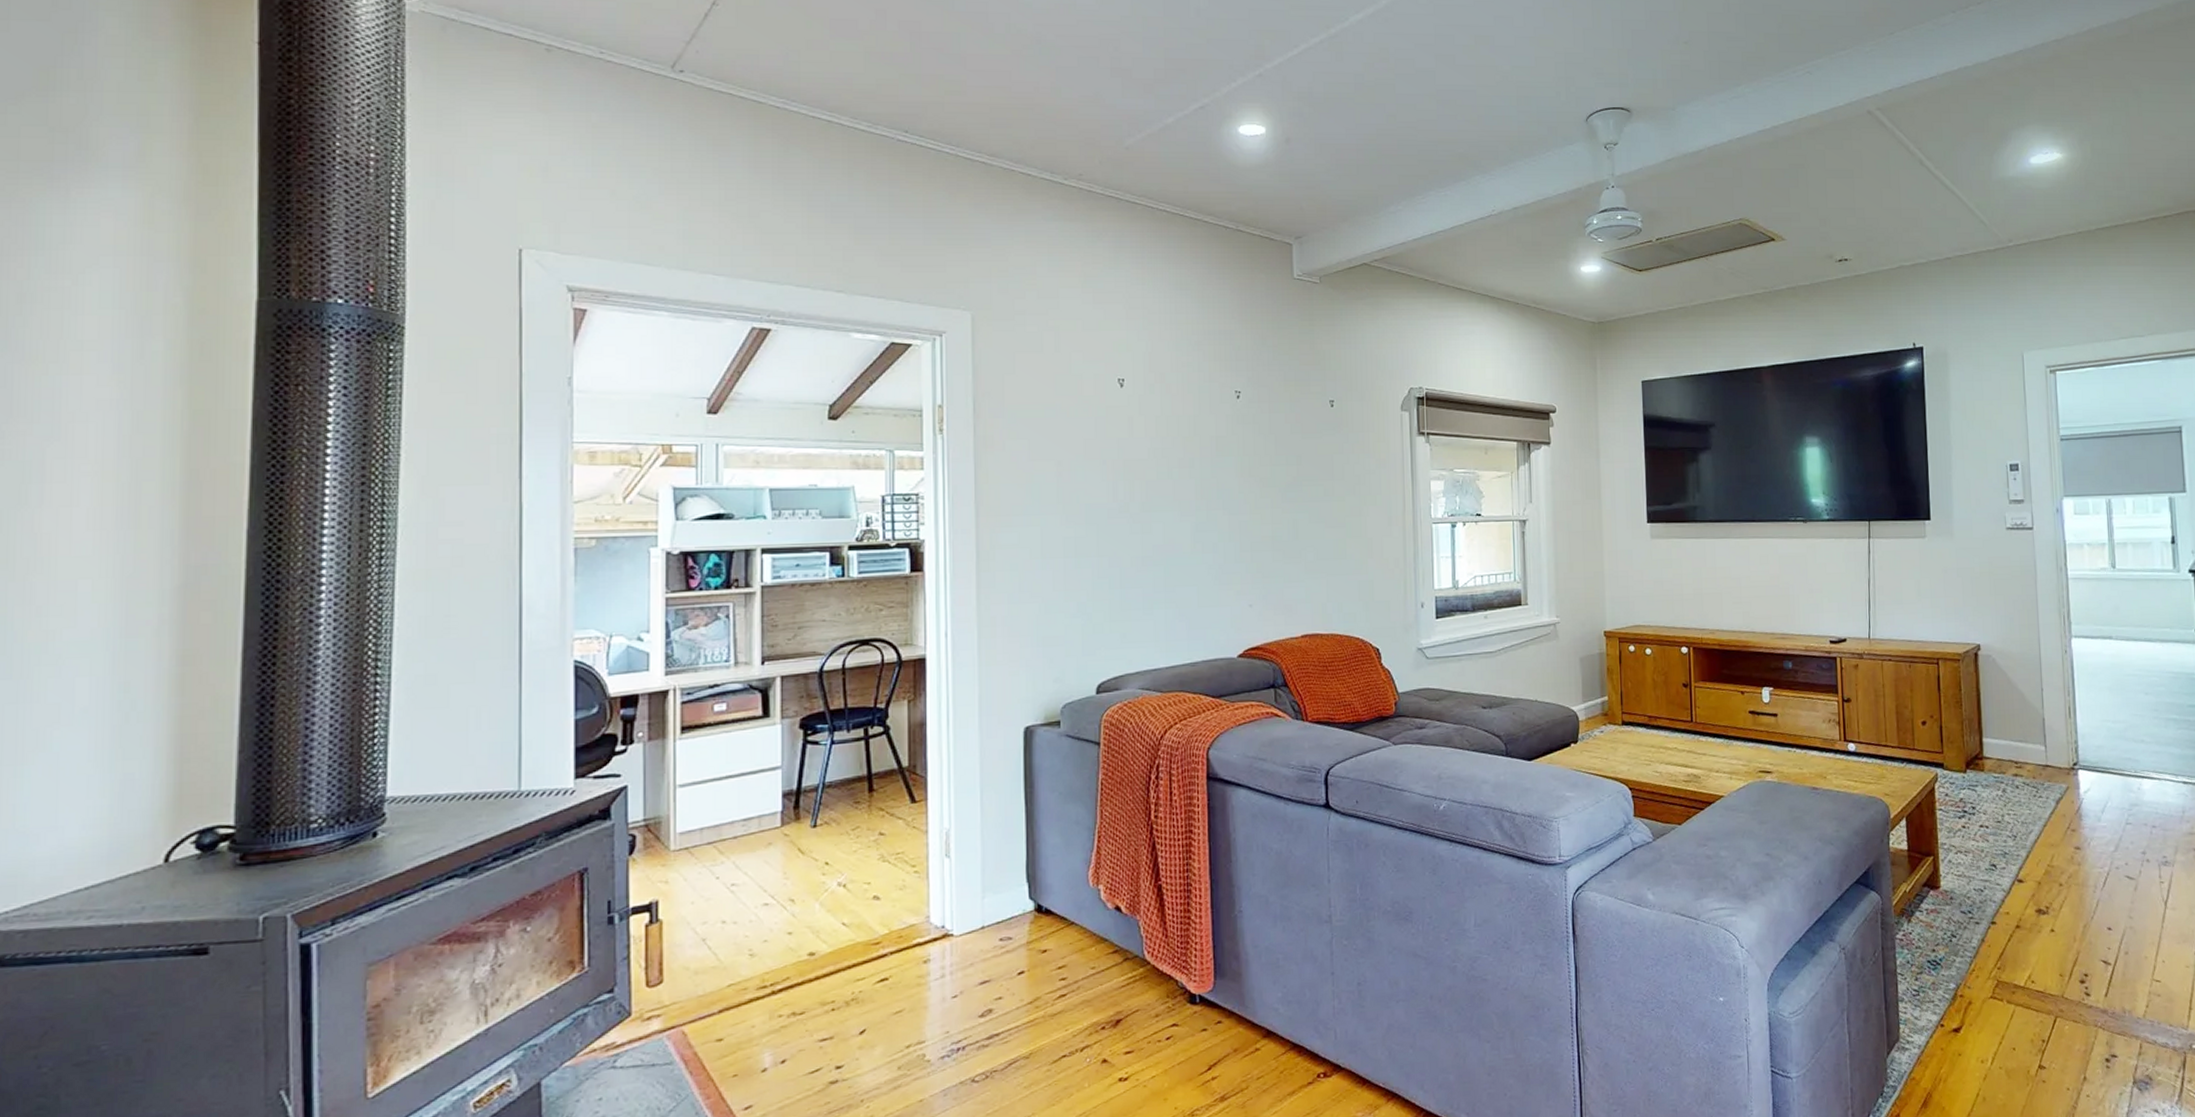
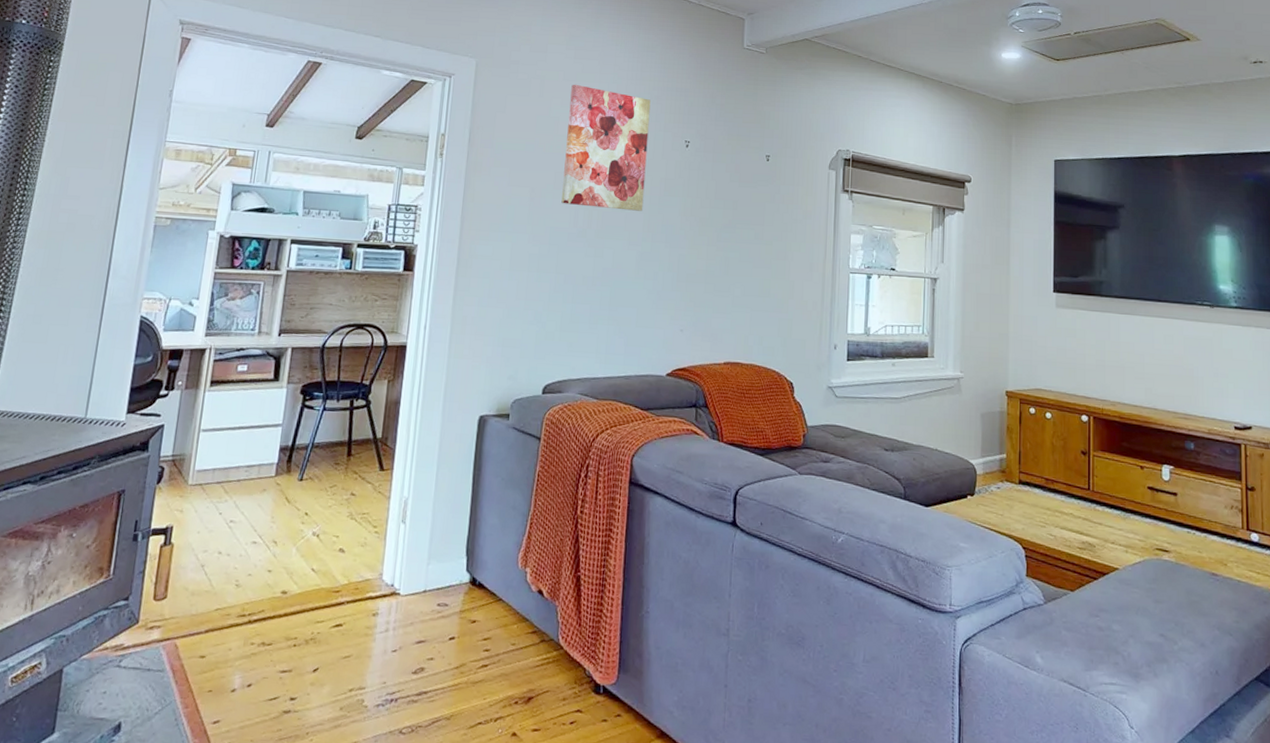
wall art: none [1093,334,1193,477] -> present [561,84,651,211]

